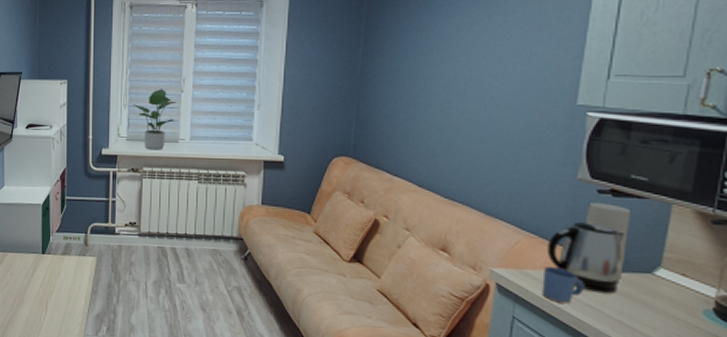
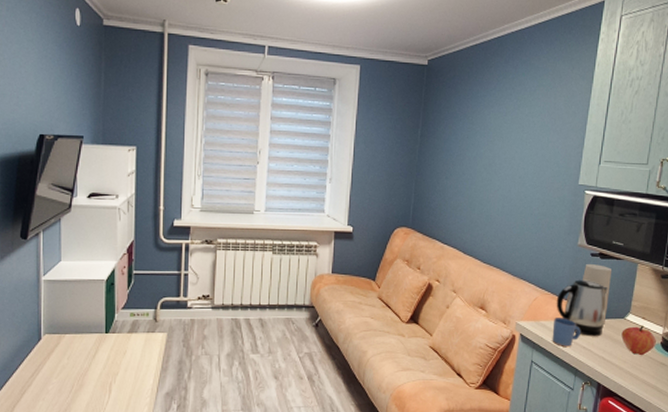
potted plant: present [132,89,176,150] -> none [206,159,252,222]
fruit: none [648,283,705,322] -> present [621,325,656,355]

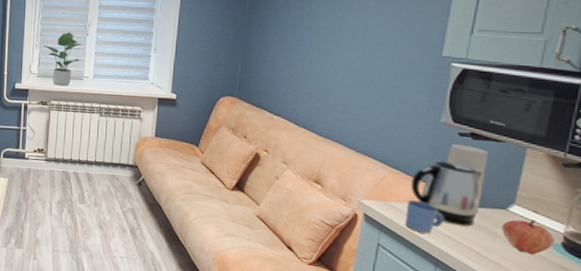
potted plant: none [206,159,252,222] -> present [43,32,82,86]

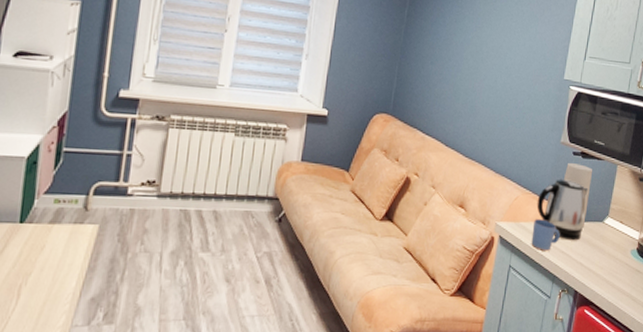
potted plant: present [43,32,82,86] -> none [164,25,218,96]
fruit: present [502,219,554,254] -> none [599,229,632,261]

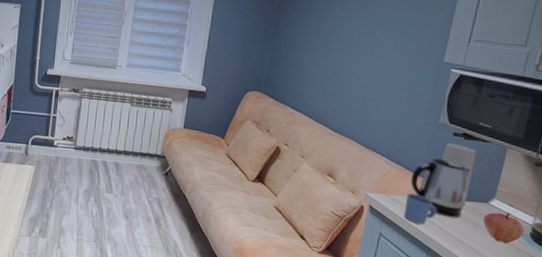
fruit: none [599,229,632,261] -> present [483,212,525,243]

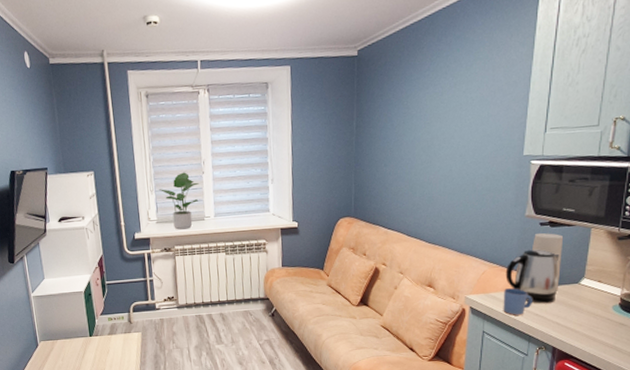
potted plant: none [78,20,117,74] -> present [158,172,199,230]
fruit: present [483,212,525,243] -> none [576,288,614,318]

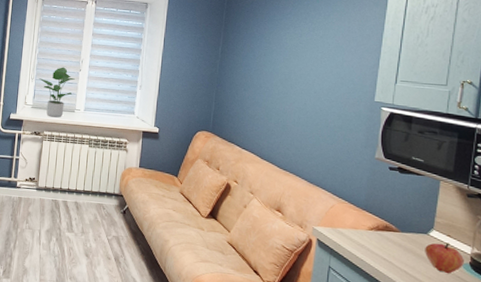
mug: present [503,288,532,316] -> none [350,226,380,257]
kettle: present [505,249,560,304] -> none [354,191,409,250]
canister: present [532,233,564,291] -> none [381,177,413,238]
fruit: none [576,288,614,318] -> present [425,242,464,273]

